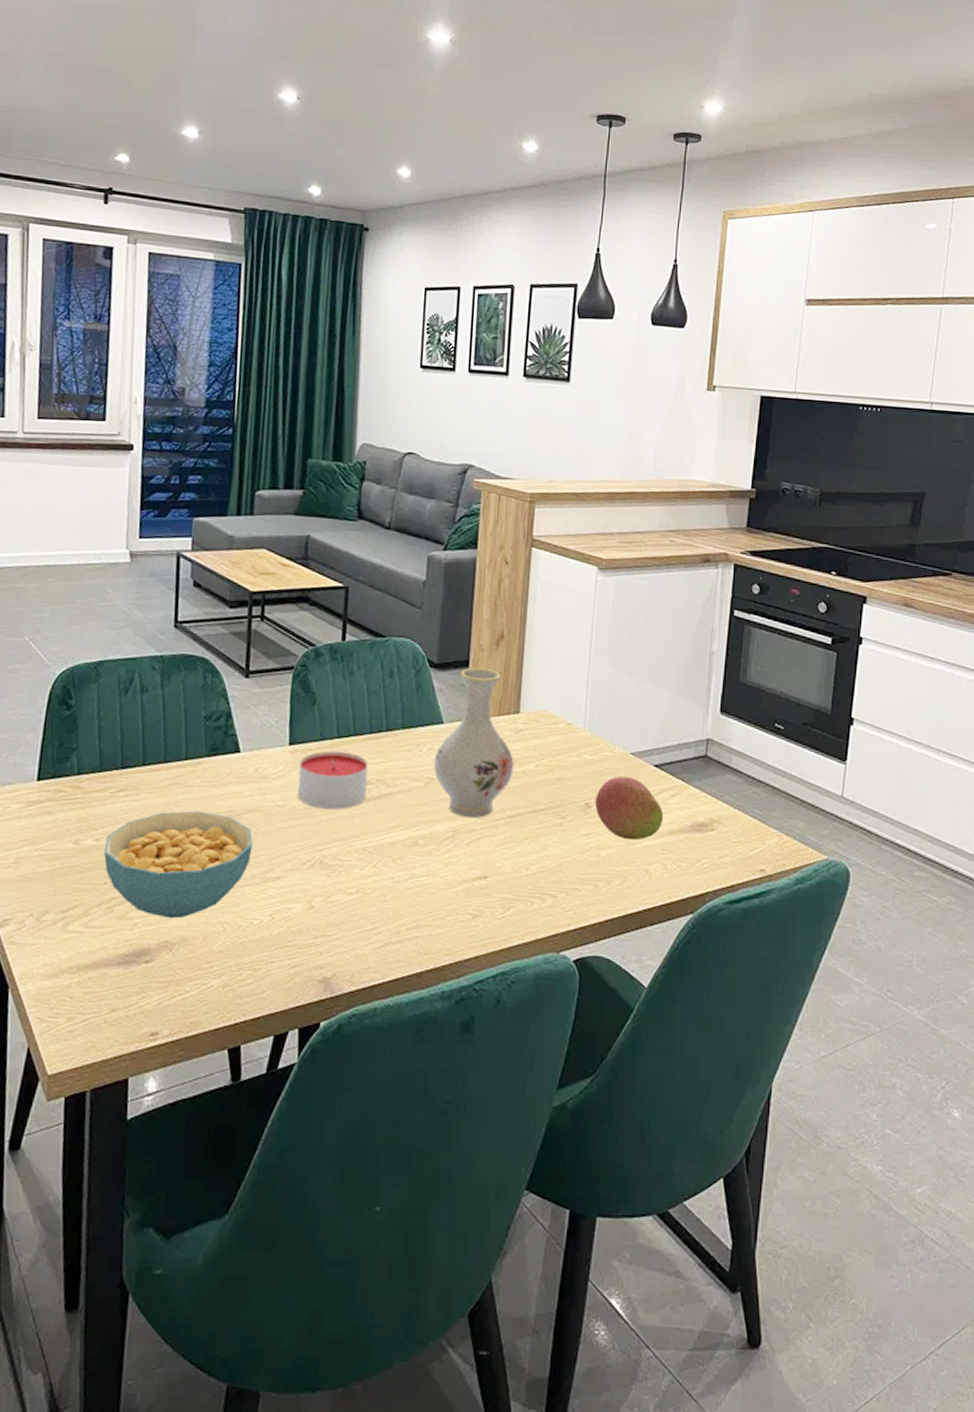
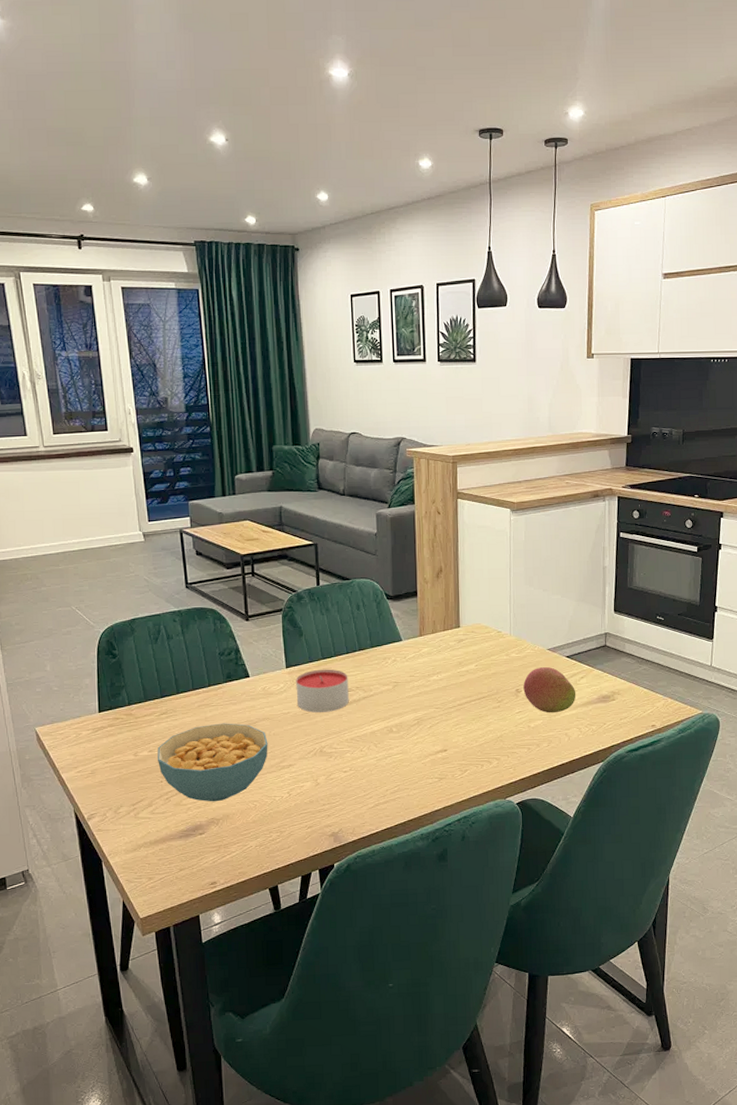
vase: present [434,667,514,818] -> none [398,596,460,708]

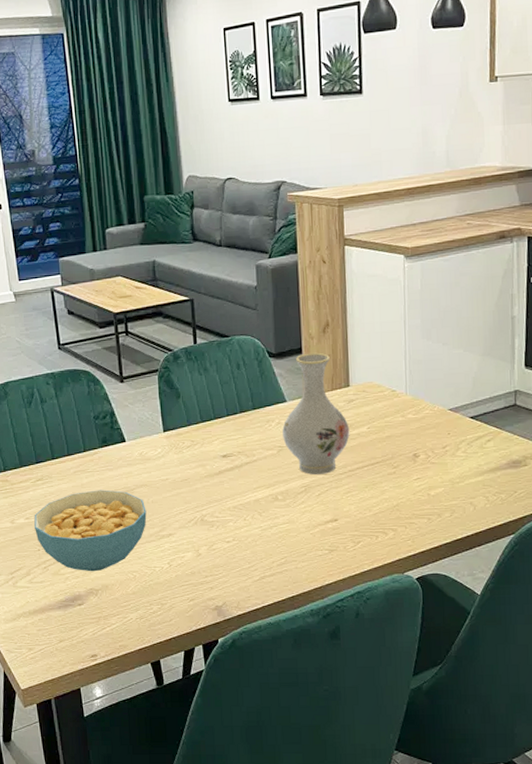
candle: present [296,669,349,713] -> none [174,432,231,479]
vase: none [398,596,460,708] -> present [282,352,350,475]
fruit: present [523,667,576,713] -> none [421,429,482,480]

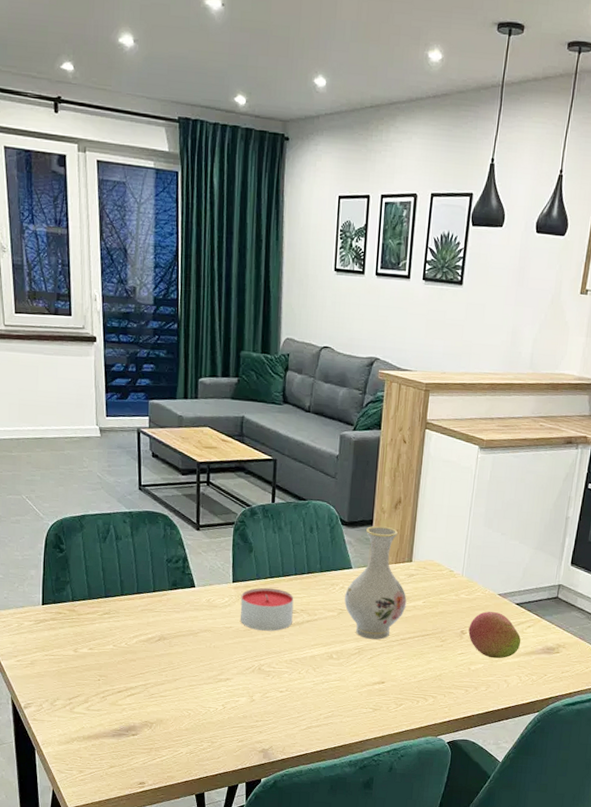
cereal bowl: present [34,490,147,572] -> none [97,629,208,706]
candle: none [174,432,231,479] -> present [240,587,294,631]
fruit: none [421,429,482,480] -> present [468,611,521,659]

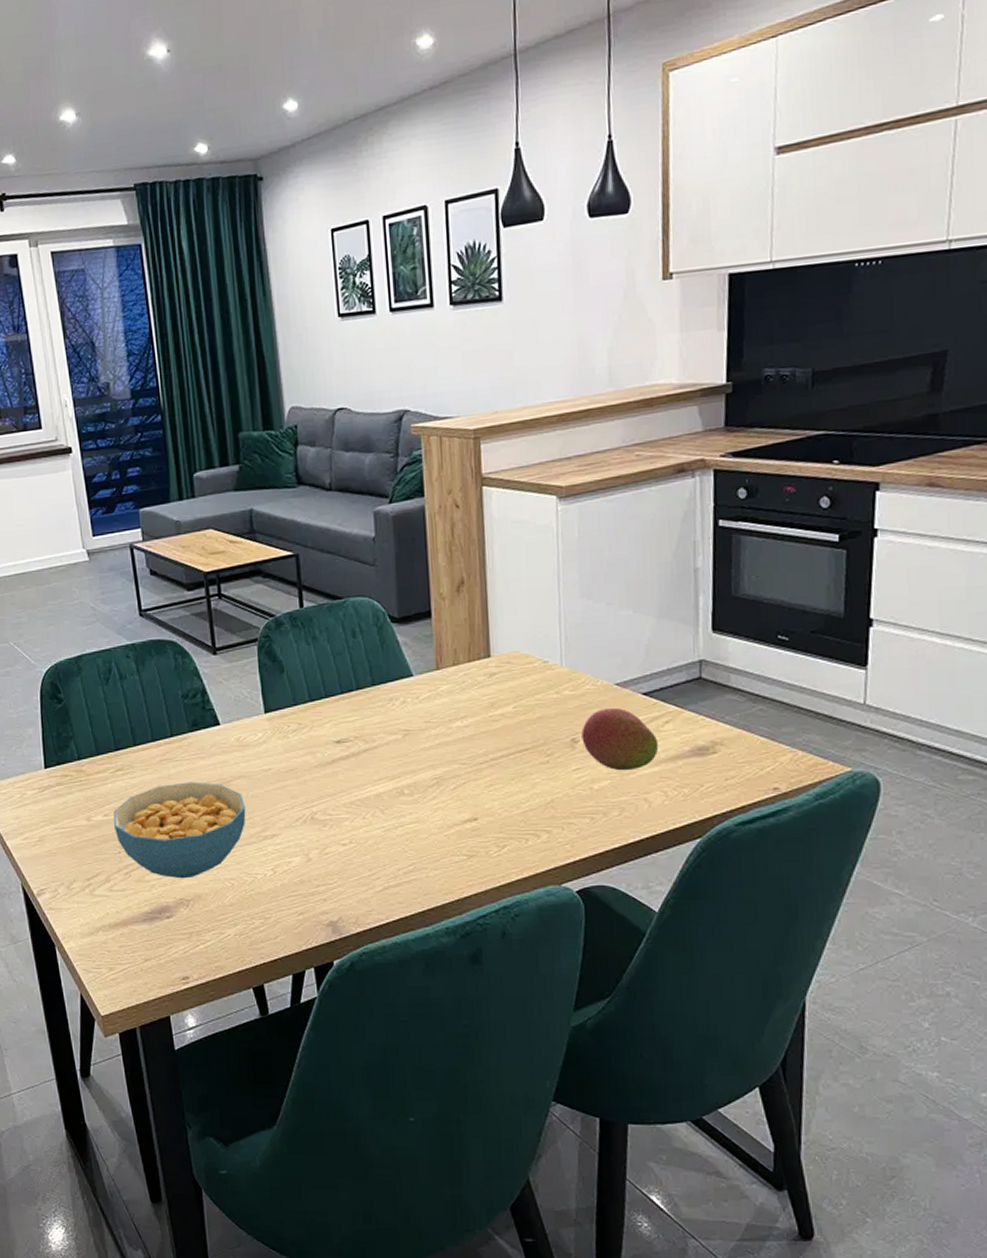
cereal bowl: none [97,629,208,706] -> present [113,781,246,879]
candle: present [240,587,294,631] -> none [277,713,346,769]
vase: present [344,525,407,640] -> none [408,616,492,764]

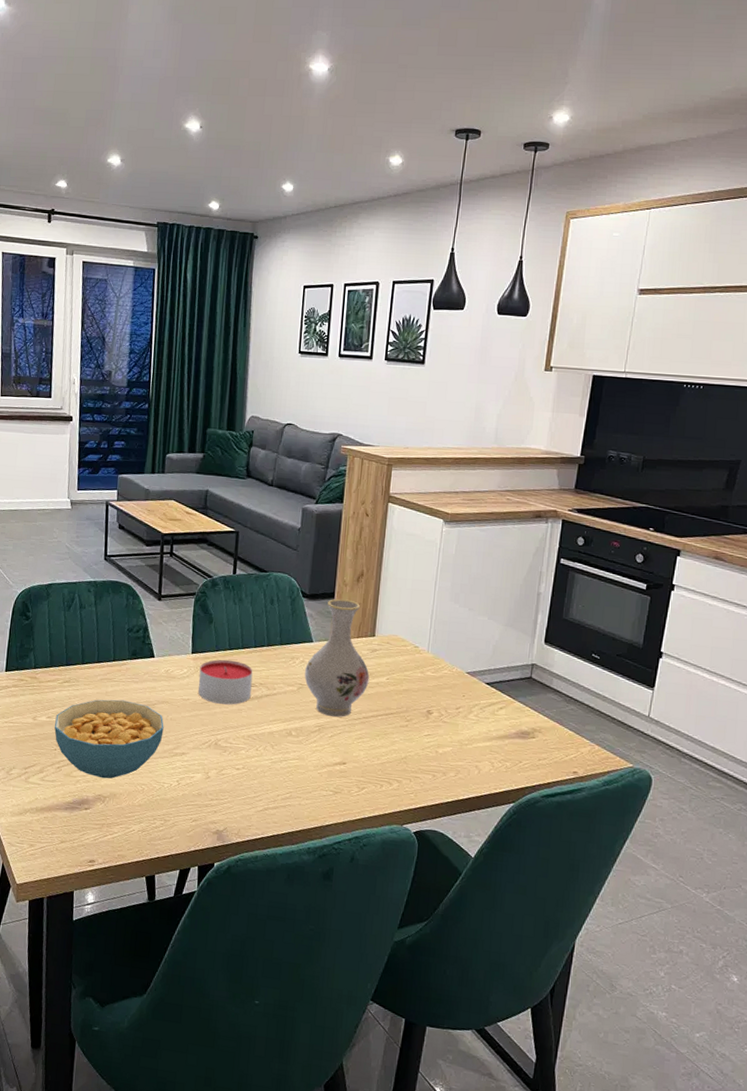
candle: none [277,713,346,769] -> present [198,659,253,705]
vase: none [408,616,492,764] -> present [304,598,370,717]
fruit: present [581,708,659,771] -> none [435,690,493,742]

